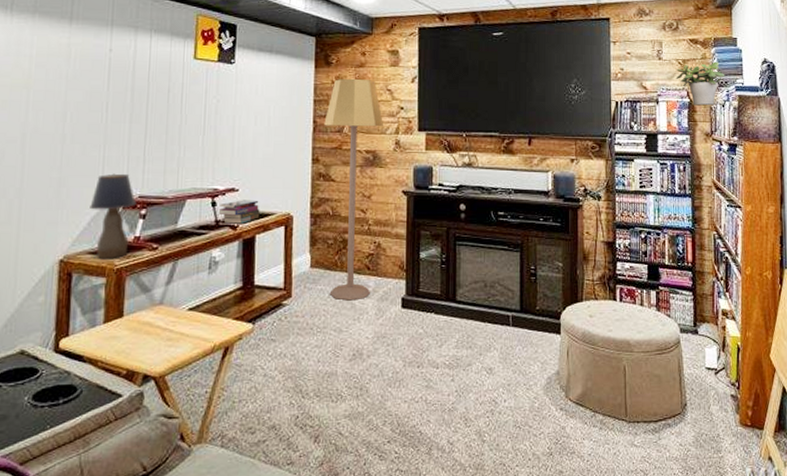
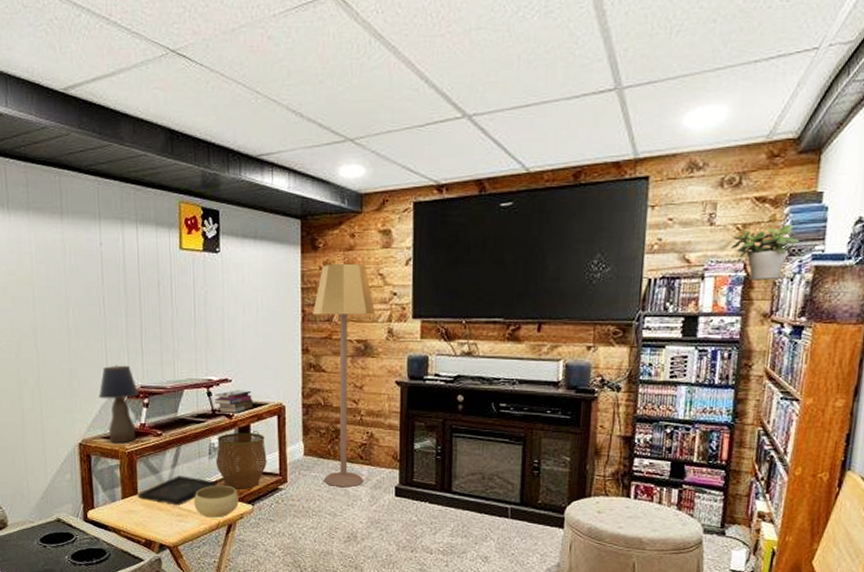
tray: none [123,294,216,327] -> present [138,475,217,505]
bowl: none [188,303,238,340] -> present [194,485,239,518]
basket: none [215,243,271,307] -> present [215,431,267,489]

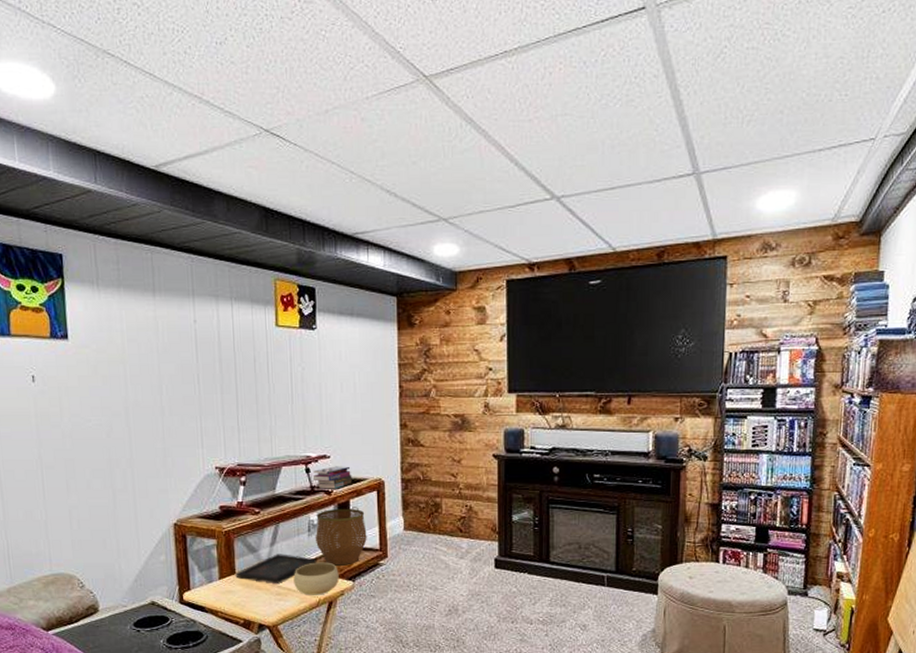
table lamp: present [99,365,139,444] -> none [194,443,236,523]
lamp: present [313,263,375,488] -> none [410,339,471,561]
potted plant: present [730,224,800,280] -> none [803,301,865,354]

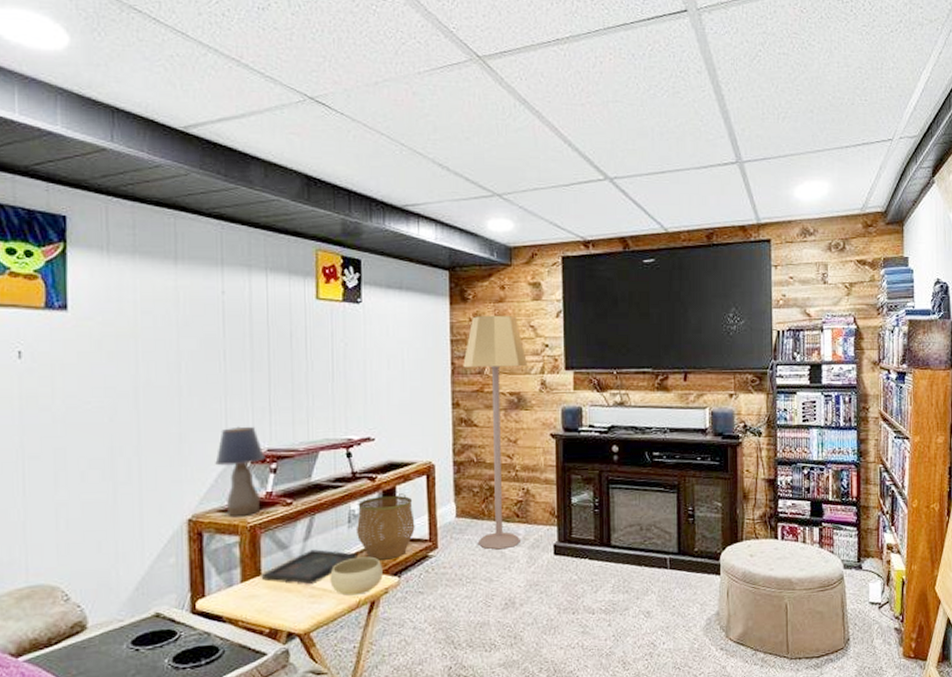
table lamp: none [194,443,236,523] -> present [215,426,266,517]
books: present [313,466,353,489] -> none [355,449,399,475]
lamp: none [410,339,471,561] -> present [463,315,527,550]

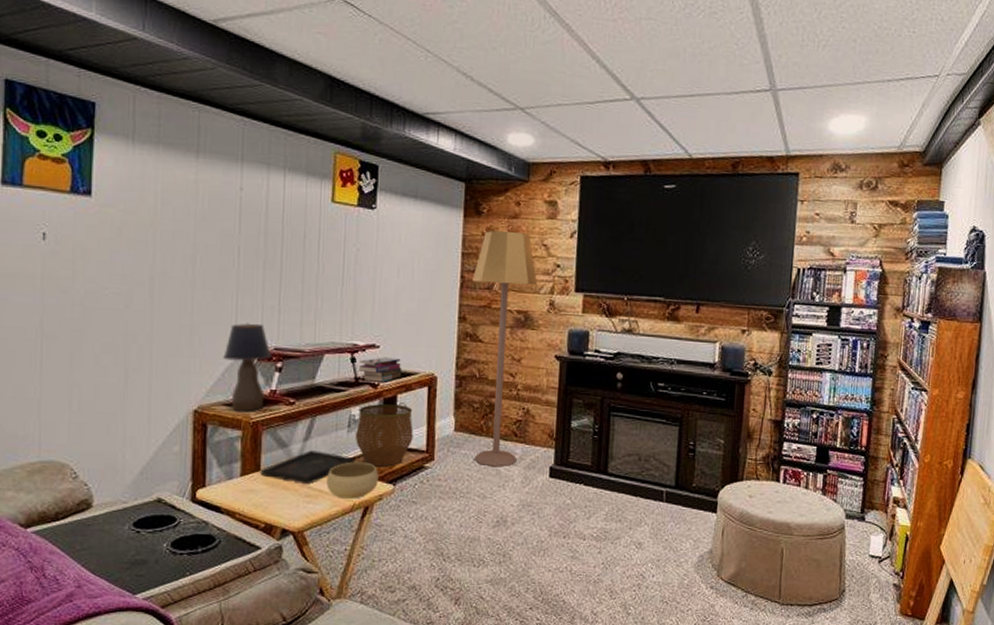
books: none [355,449,399,475] -> present [359,357,402,382]

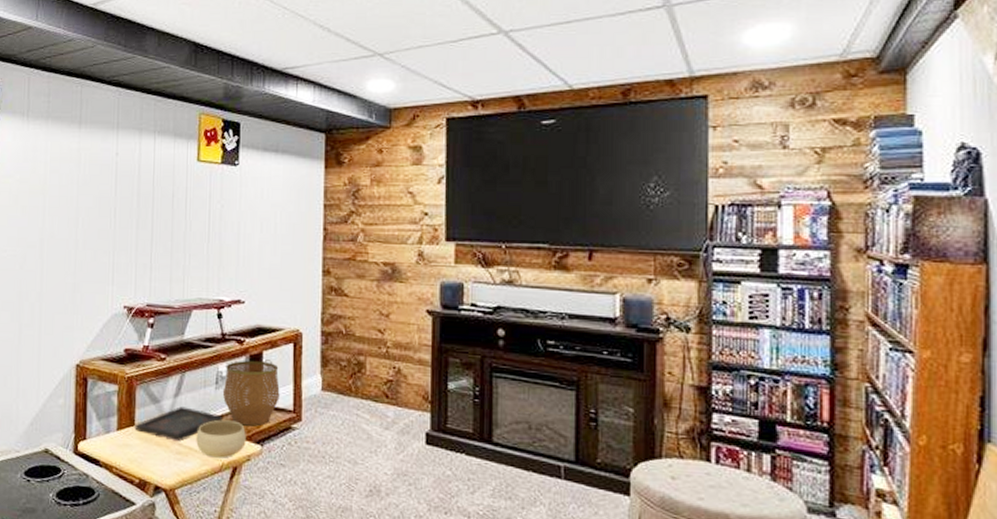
table lamp: present [223,323,272,412] -> none [102,280,145,367]
books: present [359,357,402,382] -> none [225,312,267,339]
lamp: present [472,230,537,467] -> none [336,179,404,431]

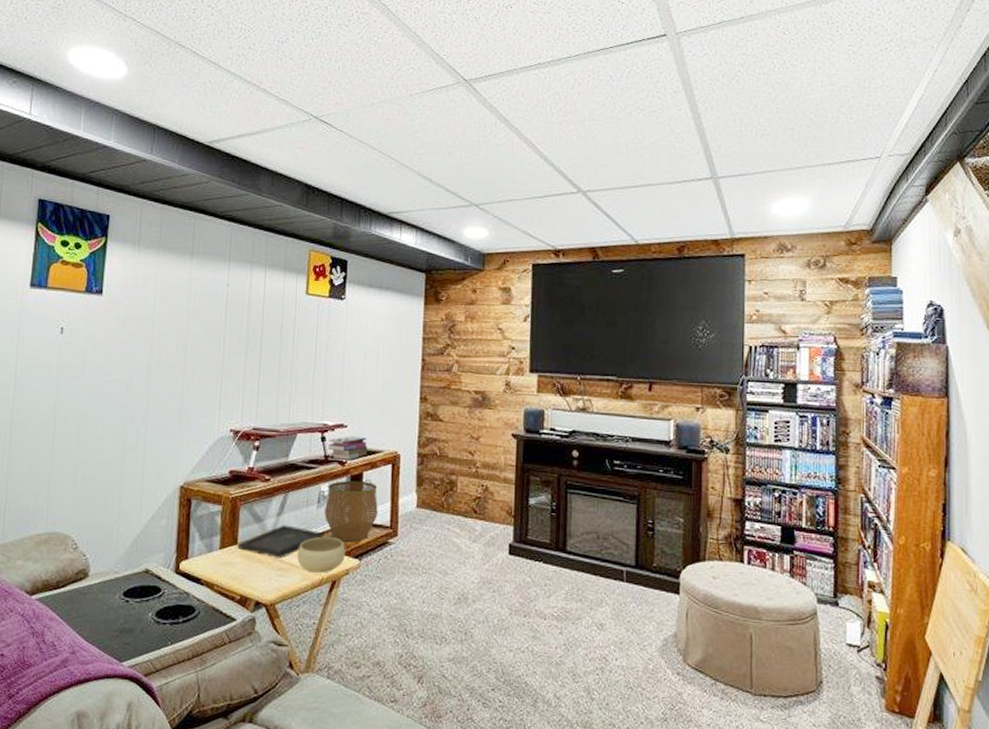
books: none [225,312,267,339] -> present [328,436,368,460]

